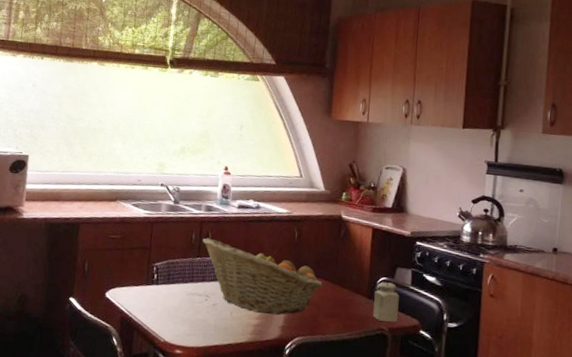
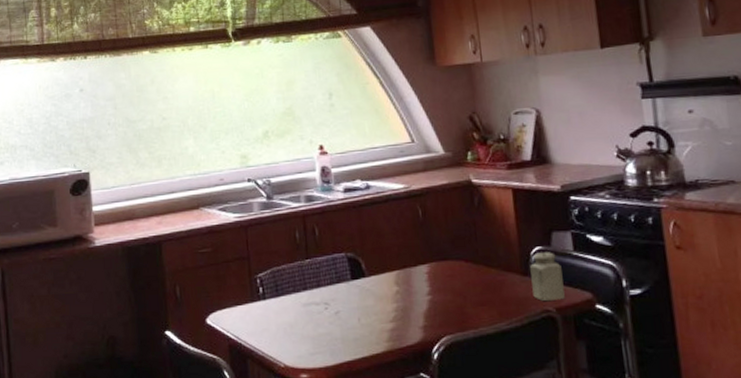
fruit basket: present [203,238,323,315] -> none [309,234,464,315]

